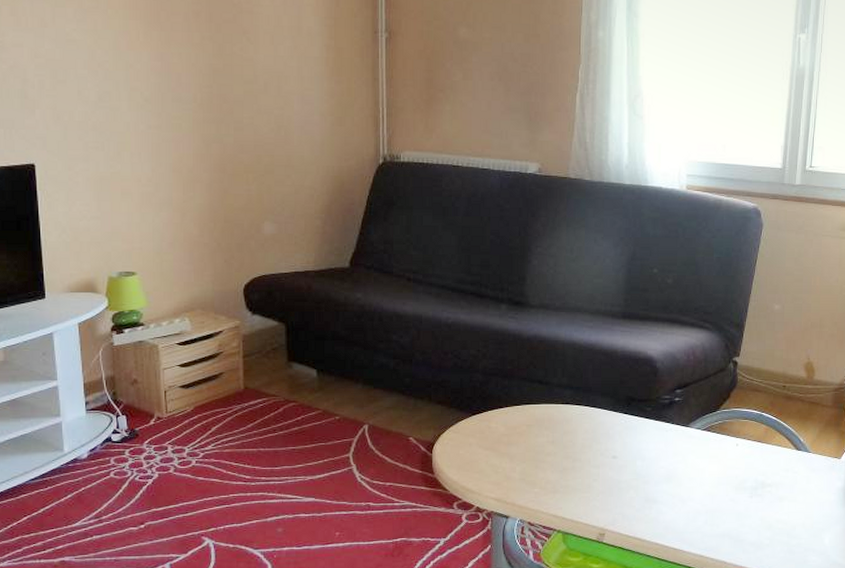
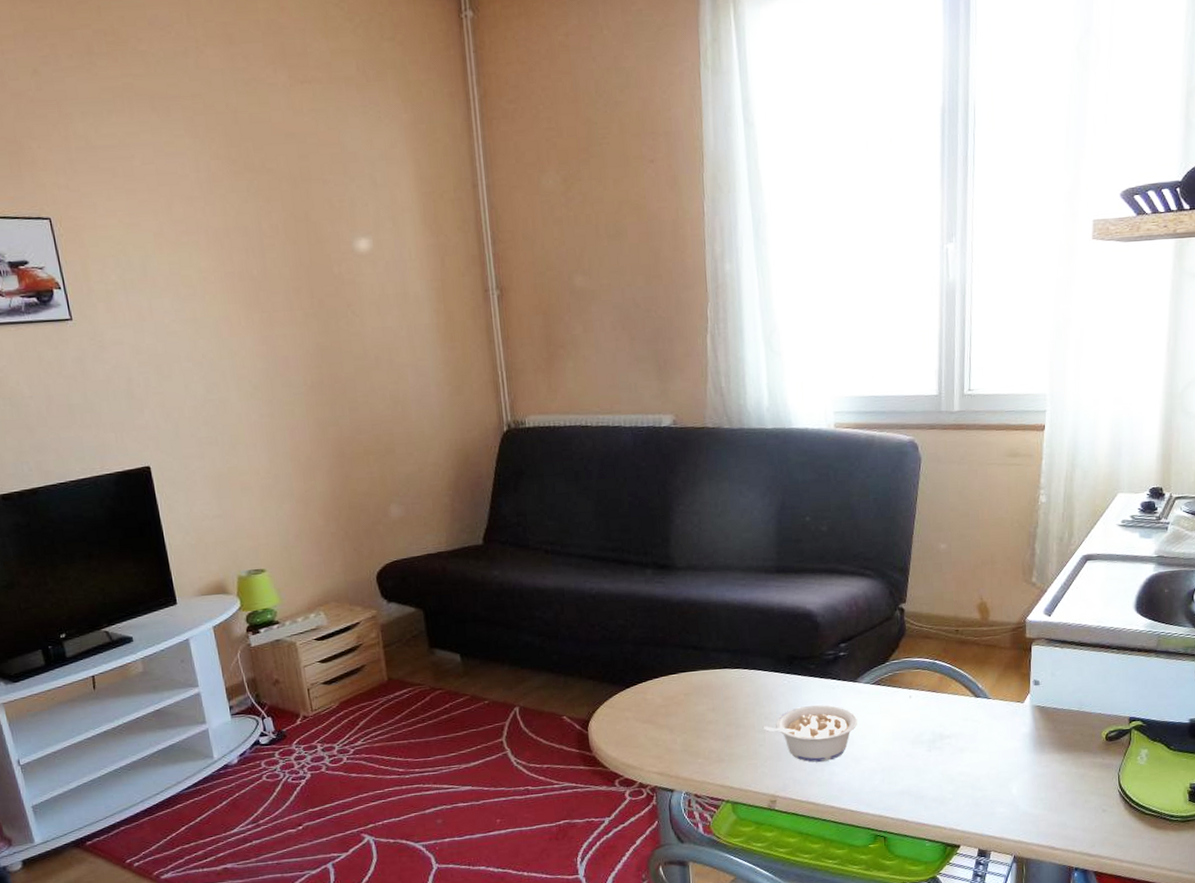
legume: none [598,445,686,500] -> present [762,704,857,762]

